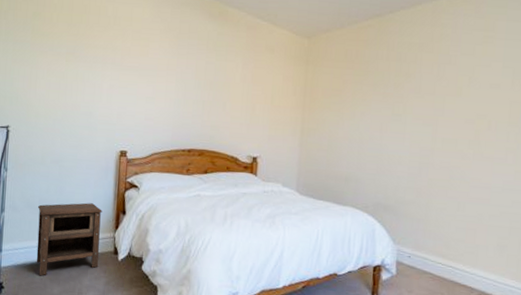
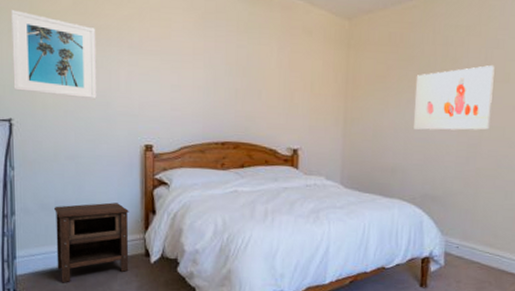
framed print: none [13,32,85,110] -> present [11,10,97,100]
wall art: none [367,80,447,142] -> present [414,65,495,131]

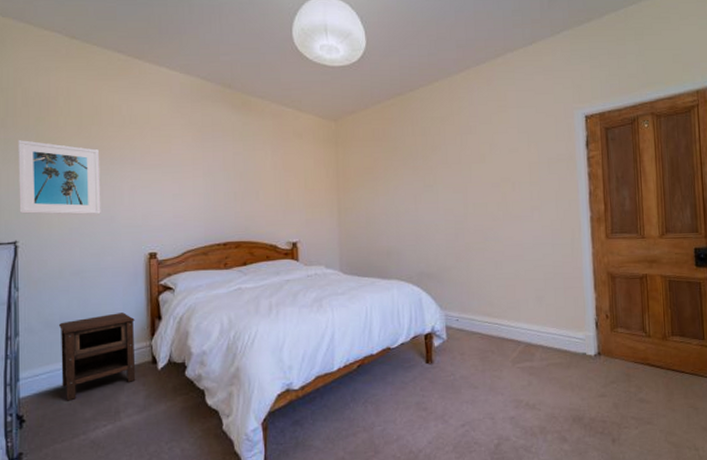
wall art: present [414,65,495,131] -> none [400,149,473,214]

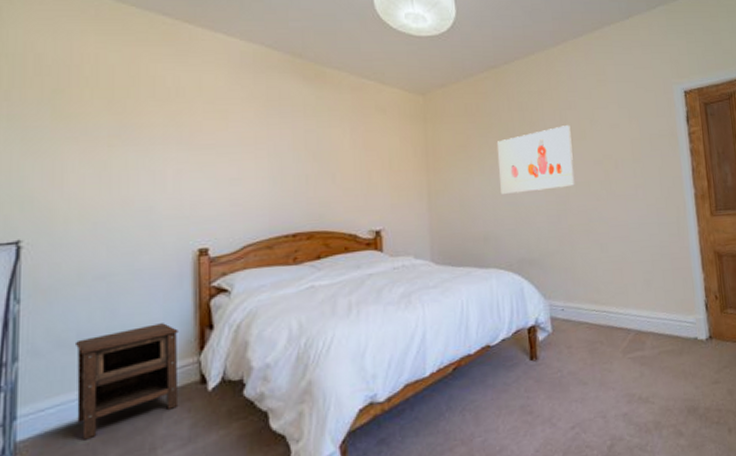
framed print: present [18,140,101,215] -> none [24,116,137,207]
wall art: none [400,149,473,214] -> present [496,125,575,195]

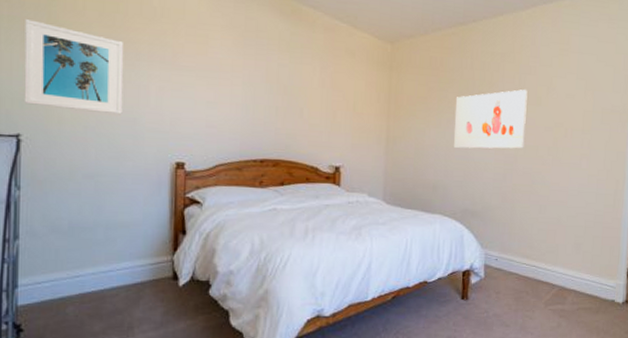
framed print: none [24,116,137,207] -> present [24,19,124,115]
nightstand: present [74,323,179,440] -> none [66,223,156,312]

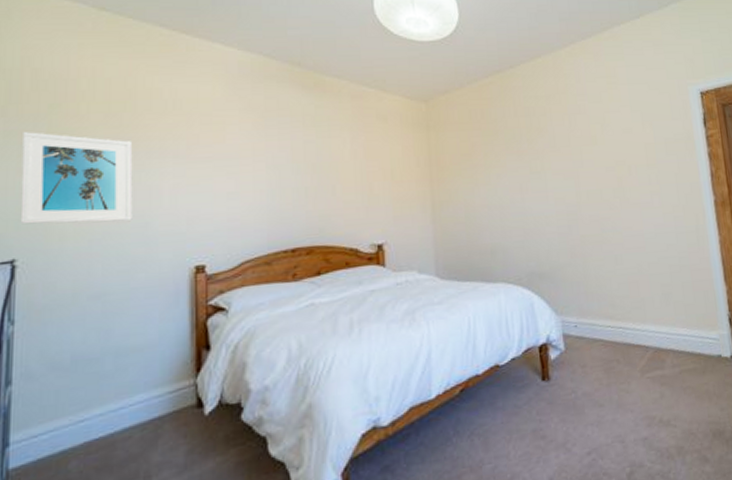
wall art: present [454,89,528,149] -> none [503,131,586,205]

